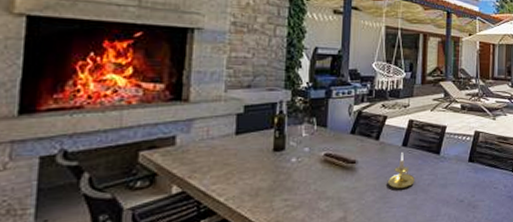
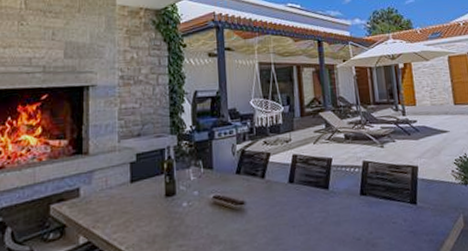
candle holder: present [387,153,414,189] -> none [277,190,305,229]

